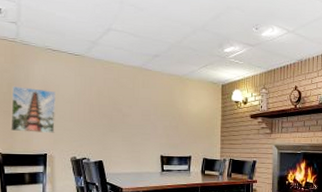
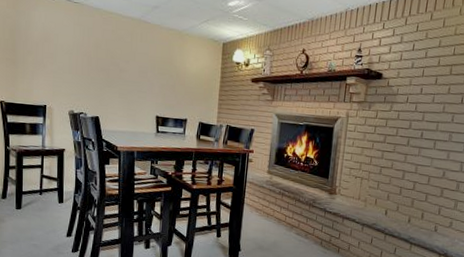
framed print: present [11,85,56,133] -> none [13,32,55,84]

